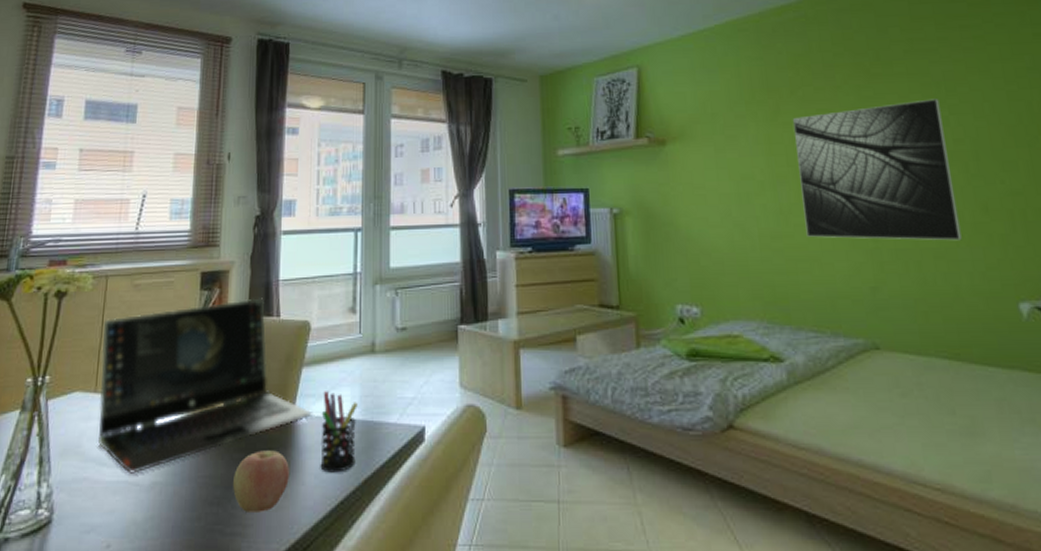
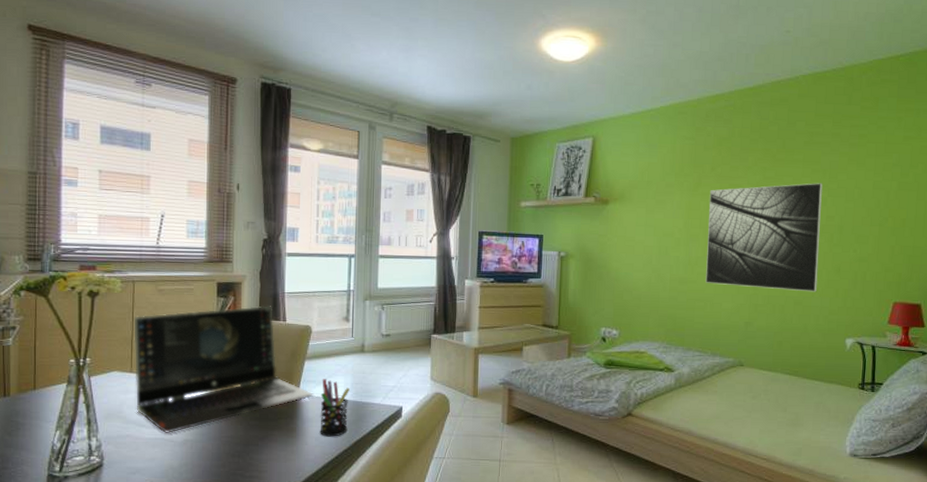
apple: present [233,450,289,512] -> none [250,420,295,463]

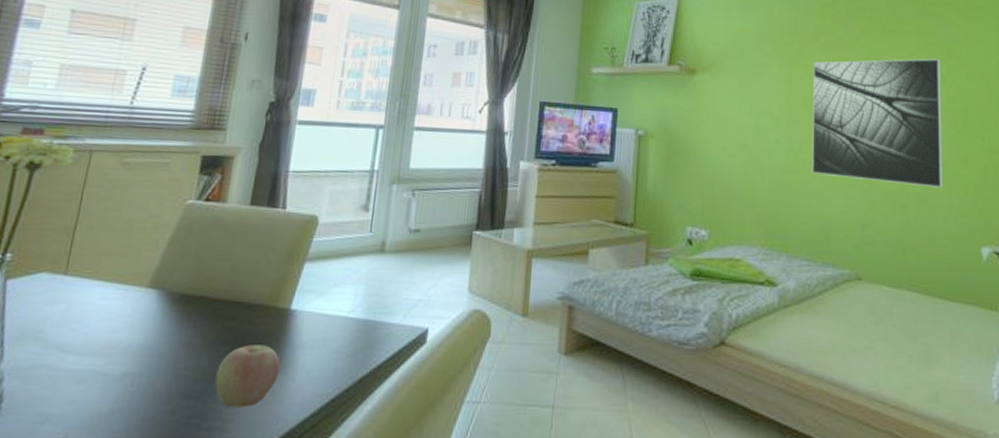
laptop computer: present [133,305,314,433] -> none [63,187,312,363]
apple: none [250,420,295,463] -> present [215,345,280,408]
pen holder: present [320,379,350,437] -> none [313,288,360,371]

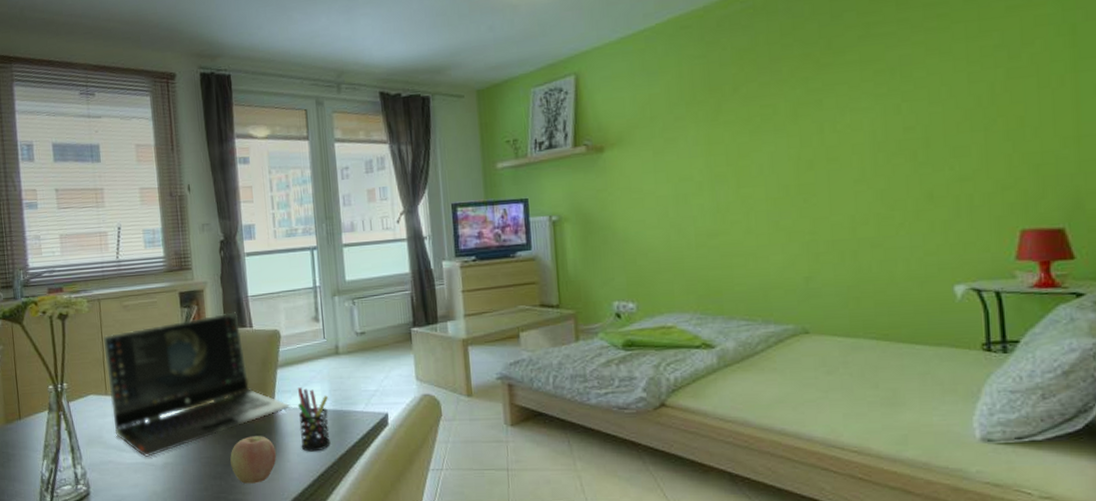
laptop computer: none [63,187,312,363] -> present [103,312,291,457]
pen holder: none [313,288,360,371] -> present [297,387,331,452]
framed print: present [812,58,943,188] -> none [734,86,902,234]

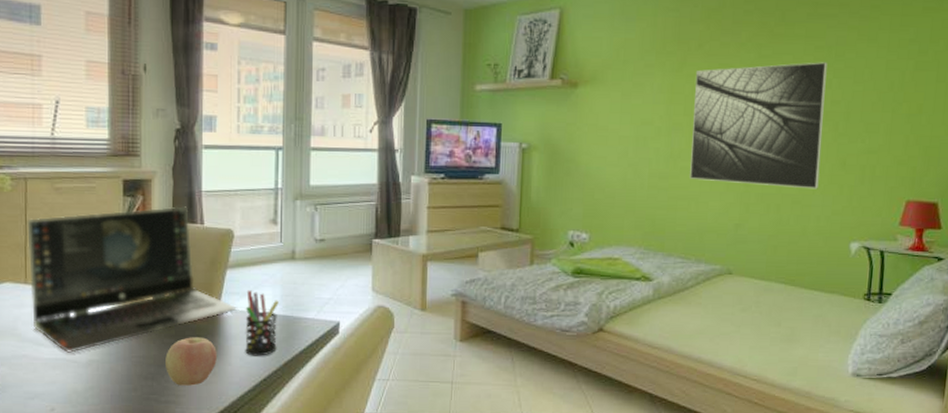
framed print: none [734,86,902,234] -> present [690,62,828,189]

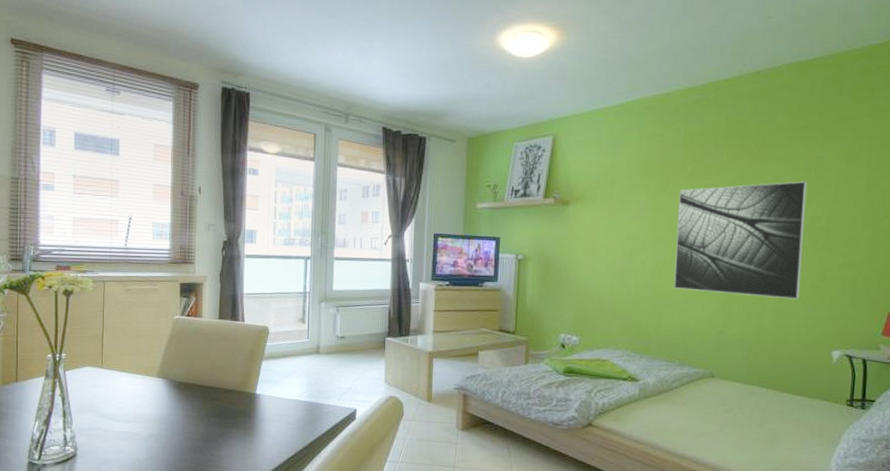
laptop computer: present [27,206,238,353] -> none [104,306,271,427]
apple: present [165,337,217,386] -> none [211,417,253,460]
pen holder: present [245,290,279,356] -> none [276,379,305,437]

